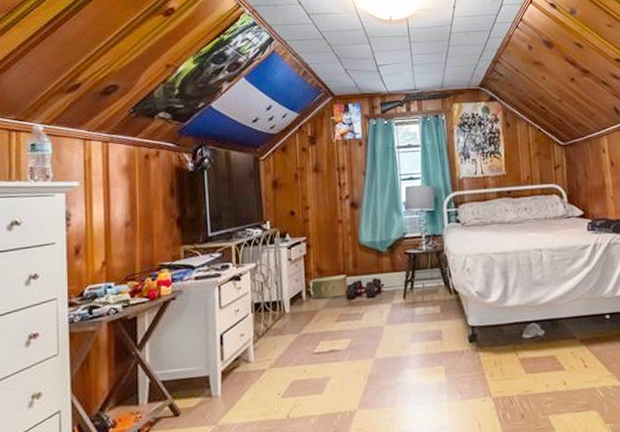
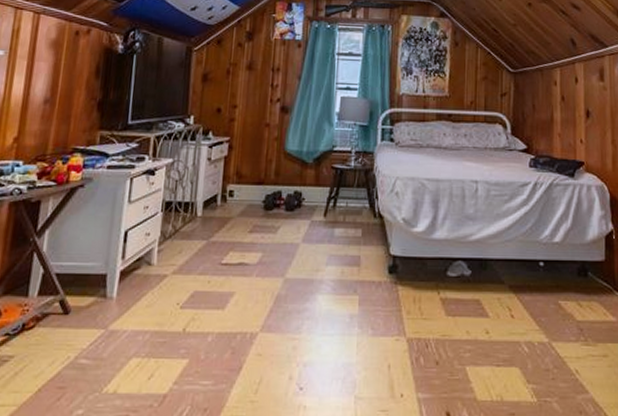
cardboard box: present [312,275,348,299] -> none [228,182,267,206]

